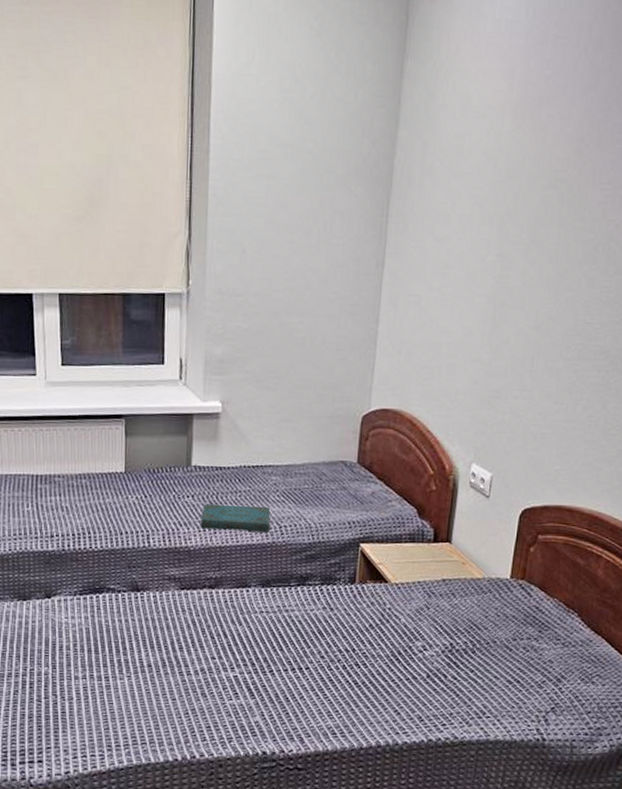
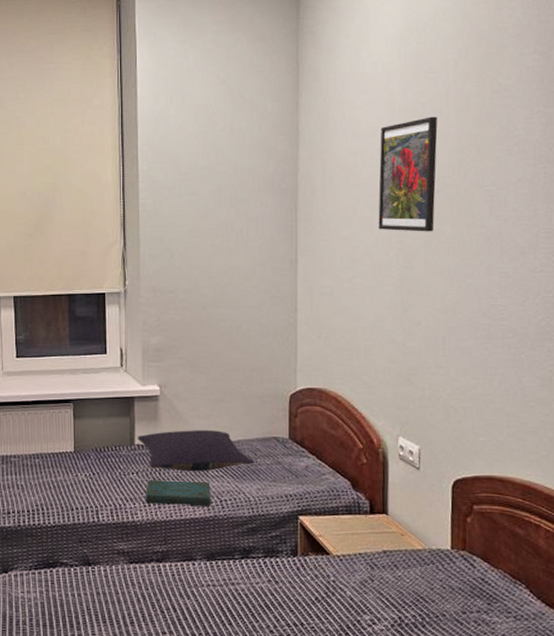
pillow: none [194,451,318,496] -> present [137,430,254,472]
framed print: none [478,94,560,236] -> present [378,117,438,232]

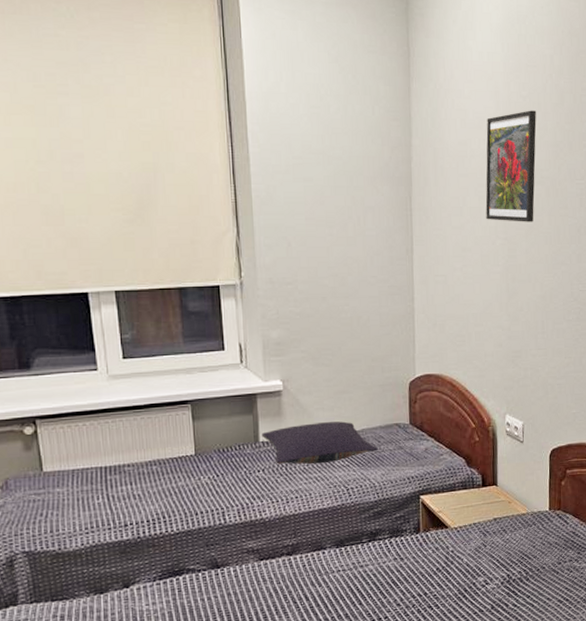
book: present [145,480,211,507] -> none [272,472,338,500]

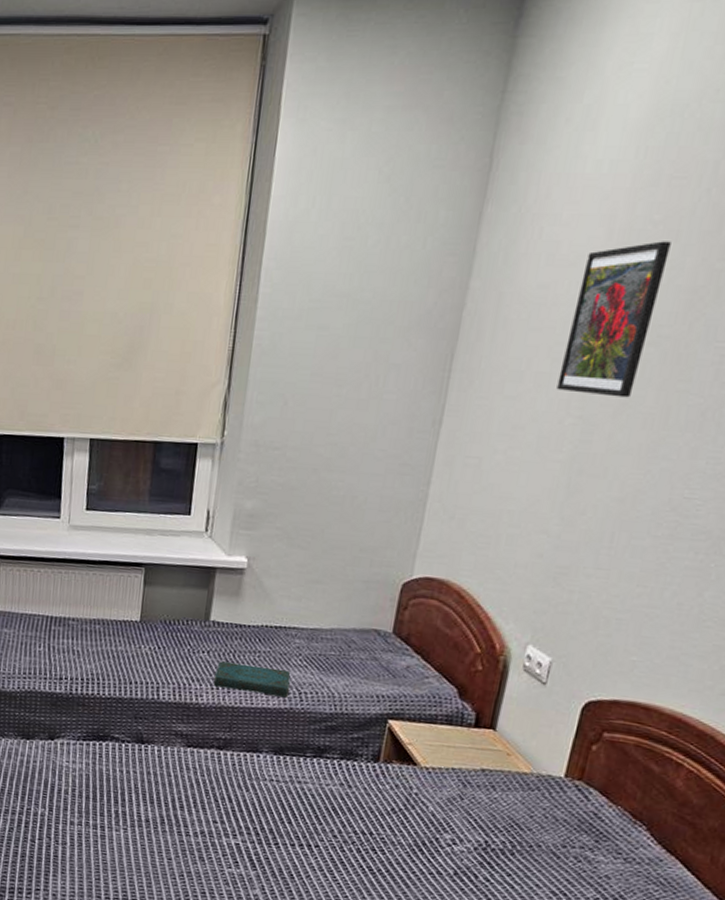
pillow: present [261,421,378,464] -> none [213,609,346,659]
book: none [272,472,338,500] -> present [213,661,291,698]

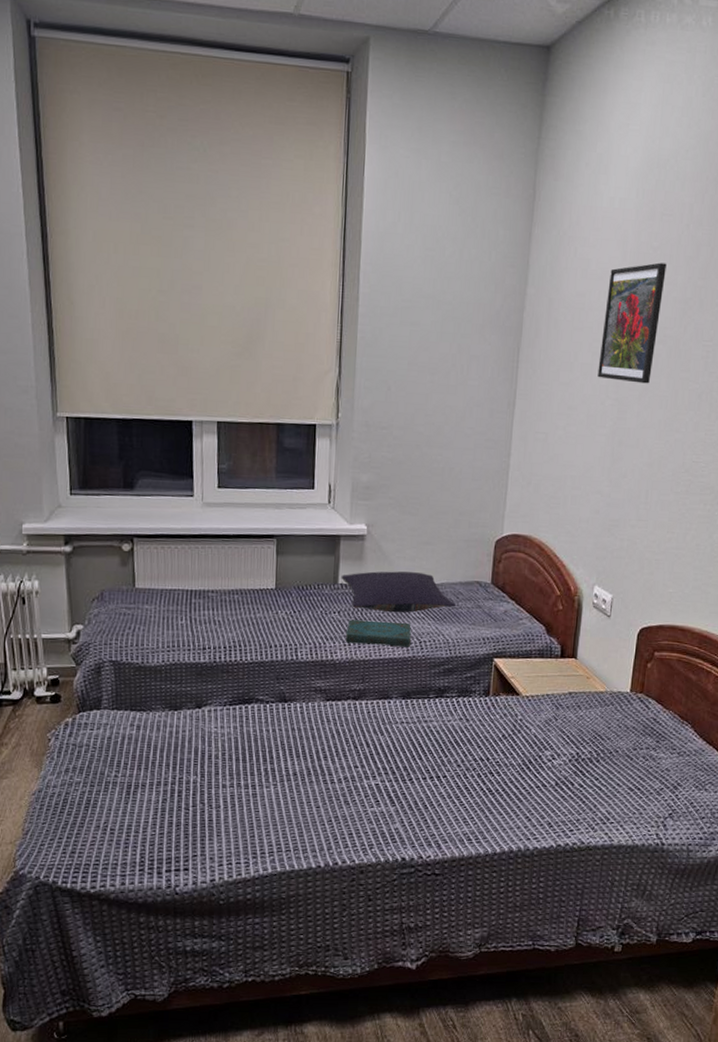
pillow: none [213,609,346,659] -> present [341,571,456,613]

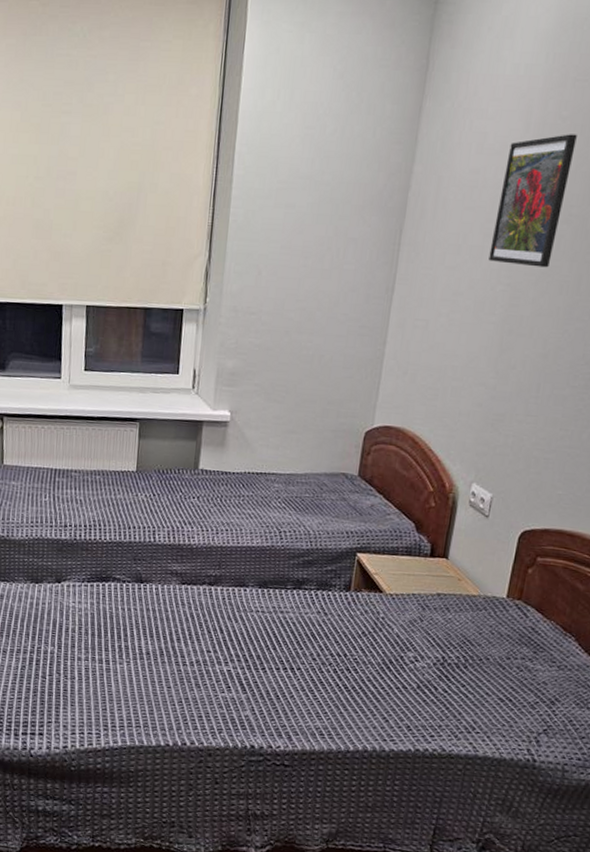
pillow: present [341,571,456,613] -> none [202,458,319,502]
book: present [345,619,412,648] -> none [203,505,272,537]

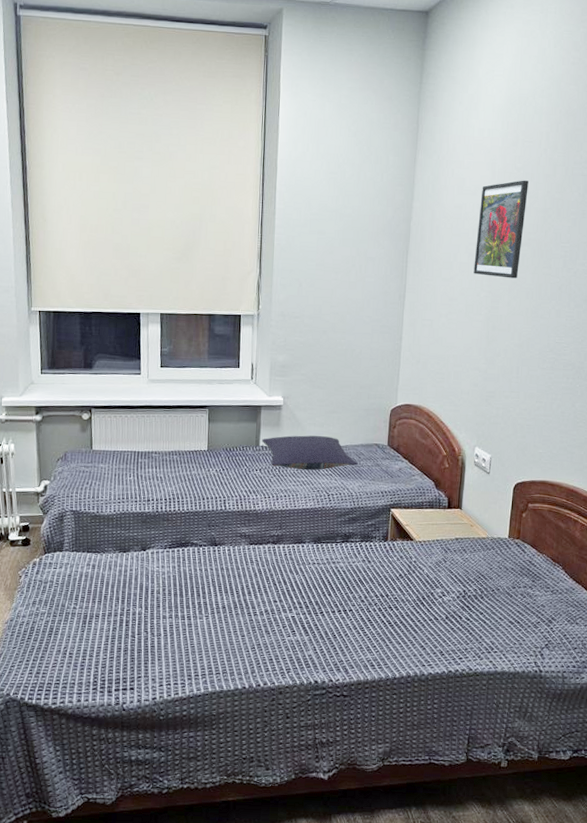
pillow: none [202,458,319,502] -> present [262,435,358,471]

